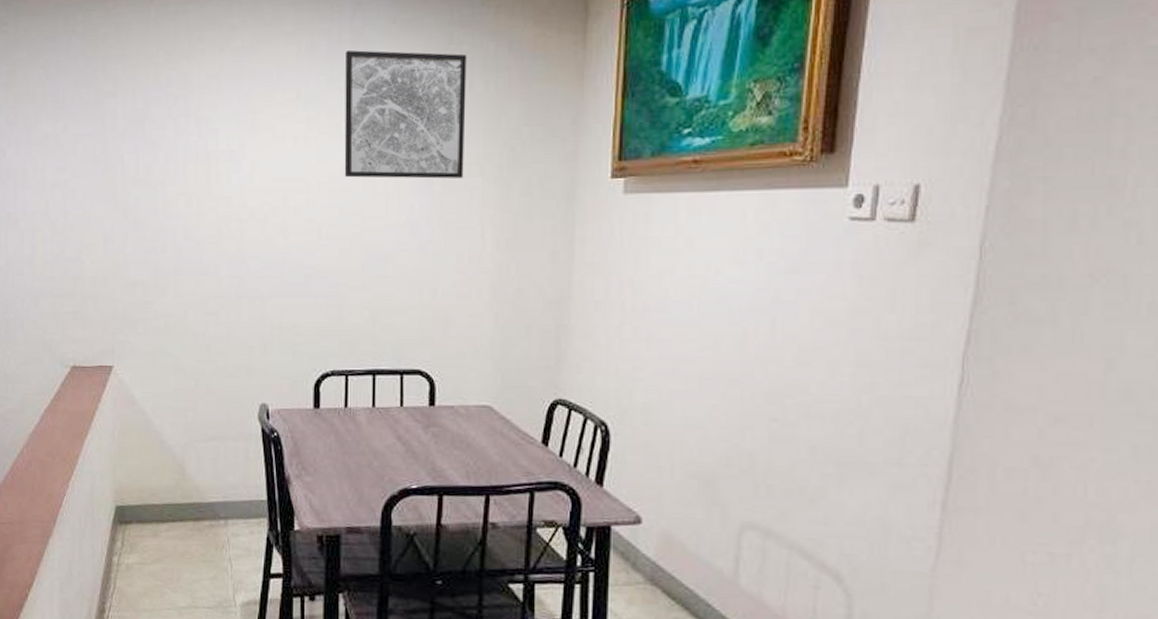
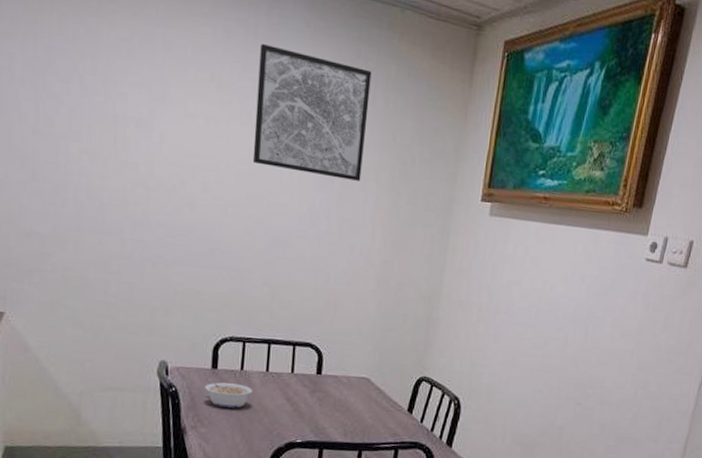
legume: none [308,418,359,452] -> present [205,377,253,408]

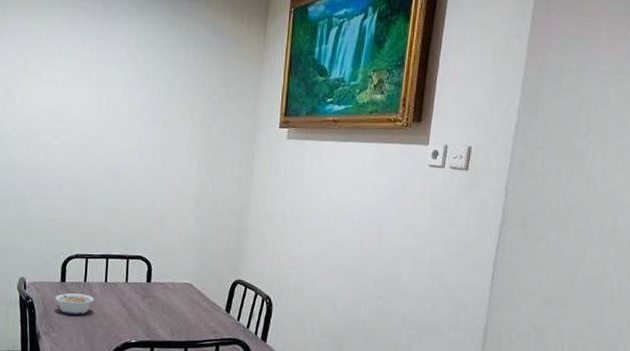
wall art: present [252,44,372,181] -> none [92,23,184,120]

